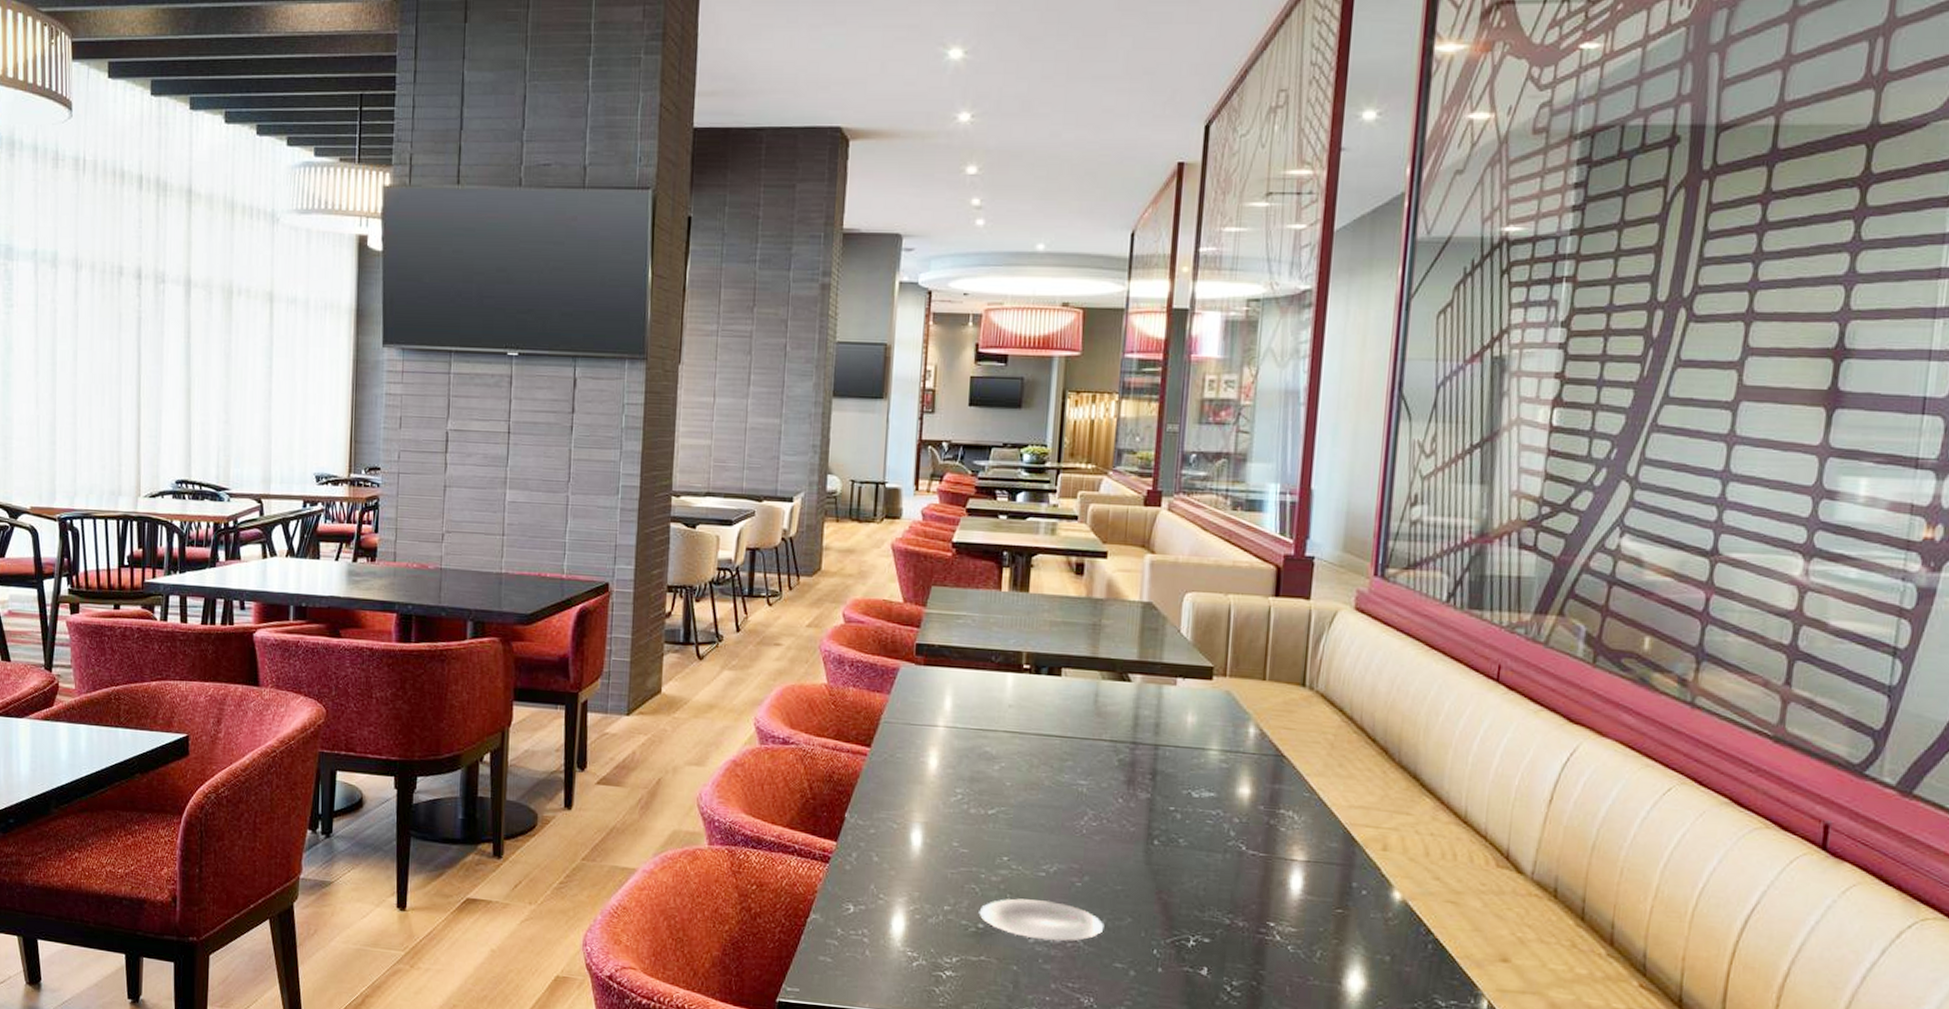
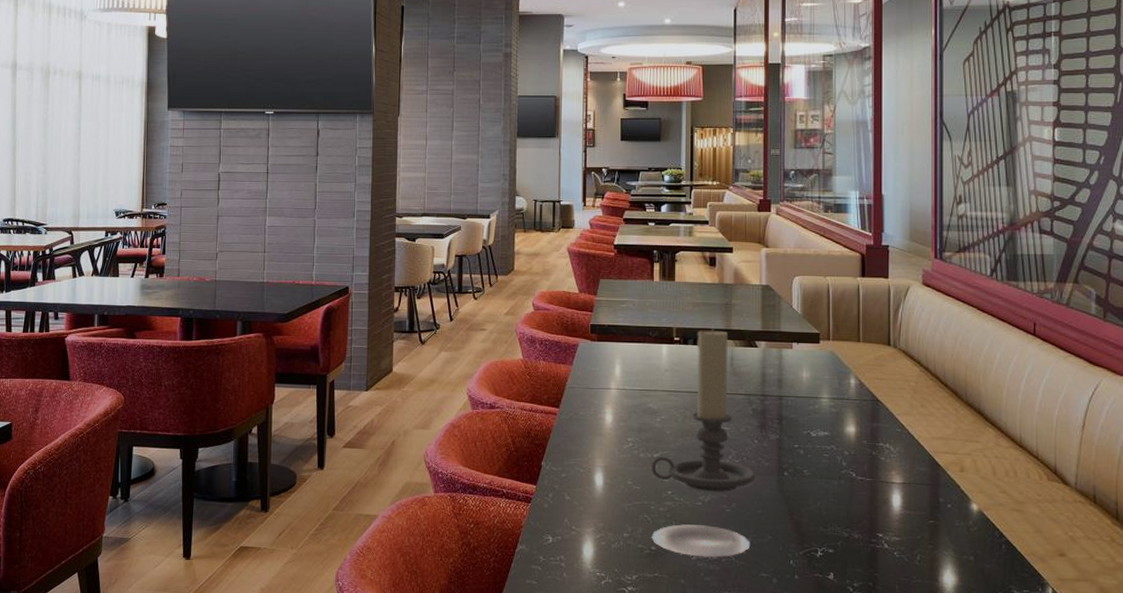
candle holder: none [983,654,1116,862] -> present [651,328,755,492]

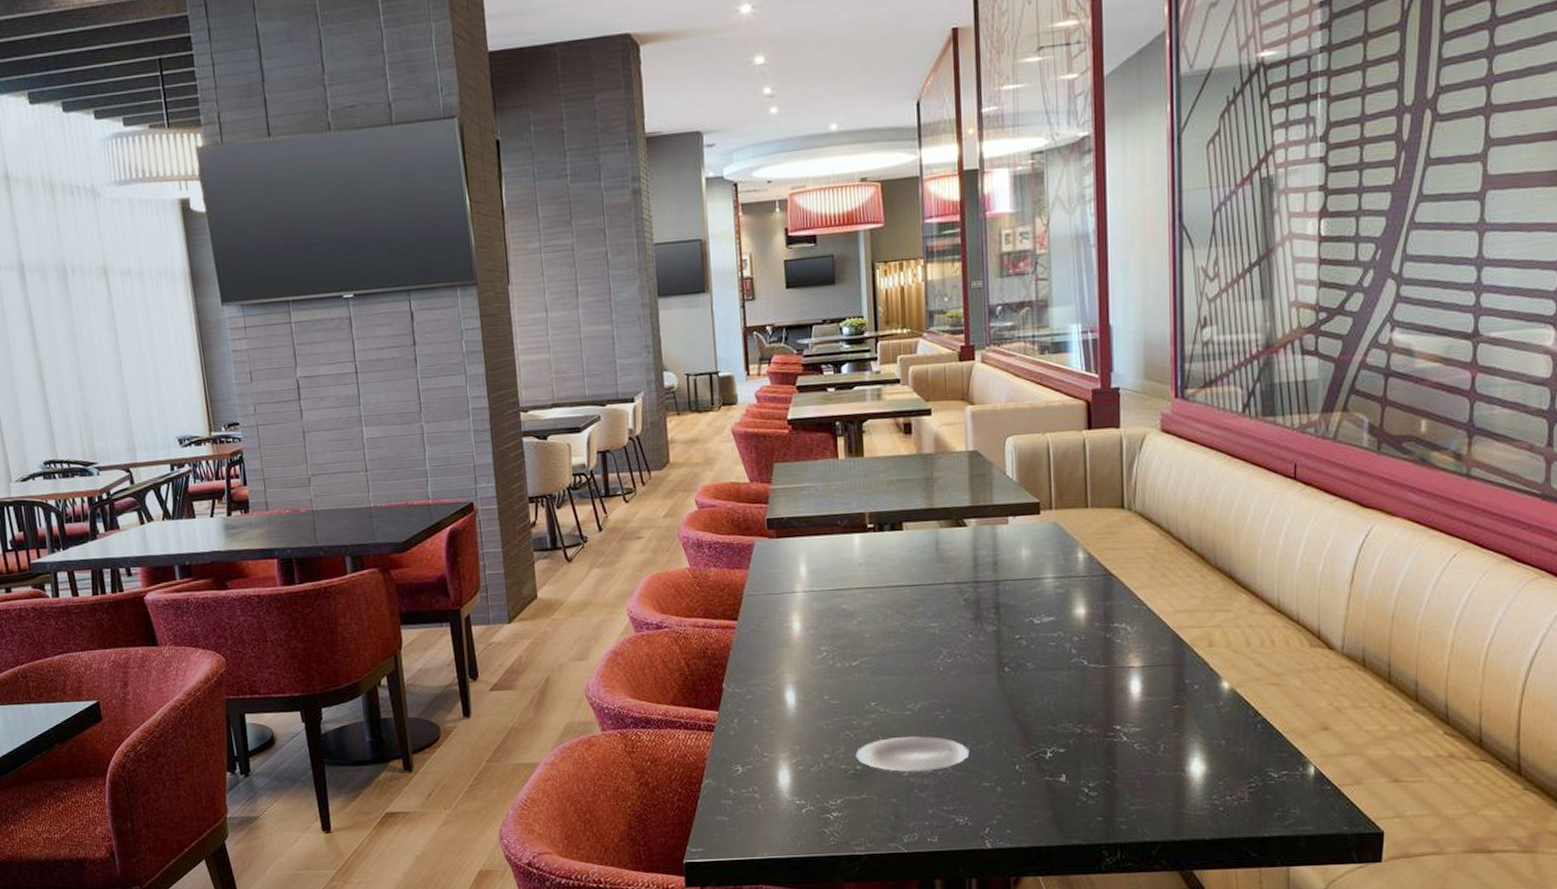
candle holder: present [651,328,755,492] -> none [849,508,971,699]

